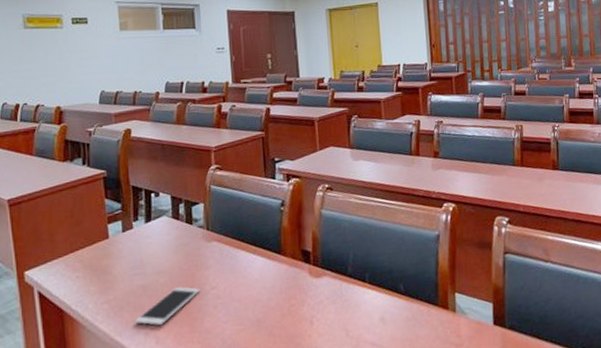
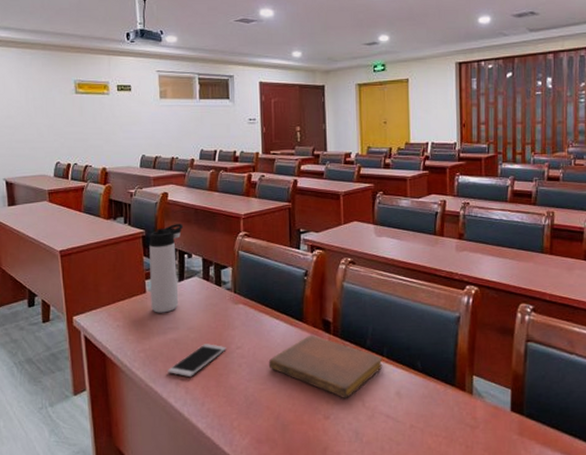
thermos bottle: none [111,161,149,259] -> present [149,224,183,313]
notebook: none [246,267,366,331] -> present [268,335,383,399]

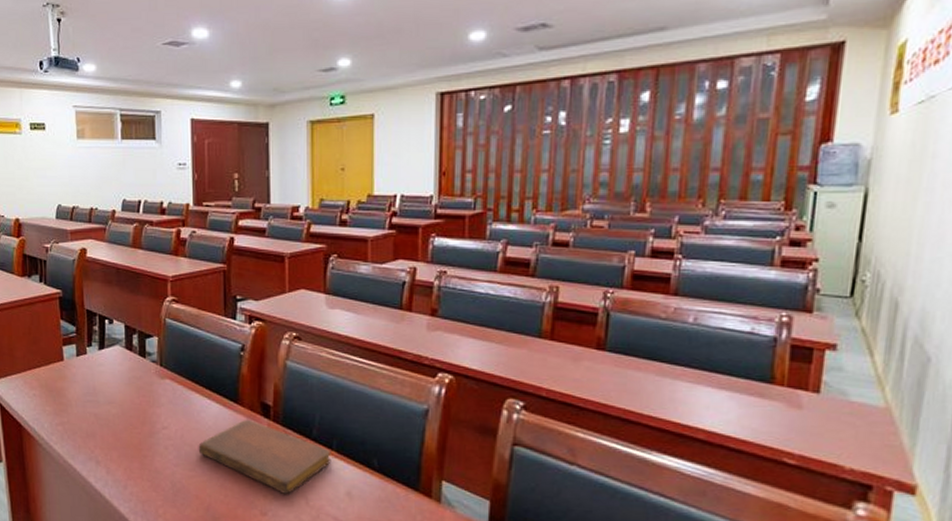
thermos bottle: present [149,224,183,313] -> none [66,285,103,384]
smartphone: present [168,344,227,377] -> none [87,421,151,456]

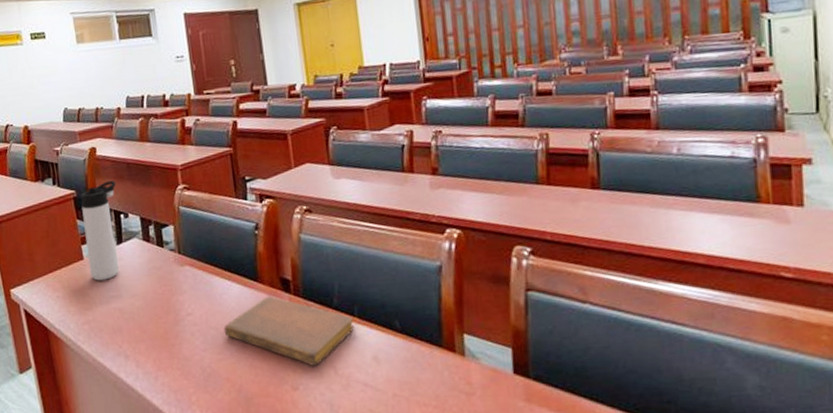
thermos bottle: none [66,285,103,384] -> present [80,181,120,281]

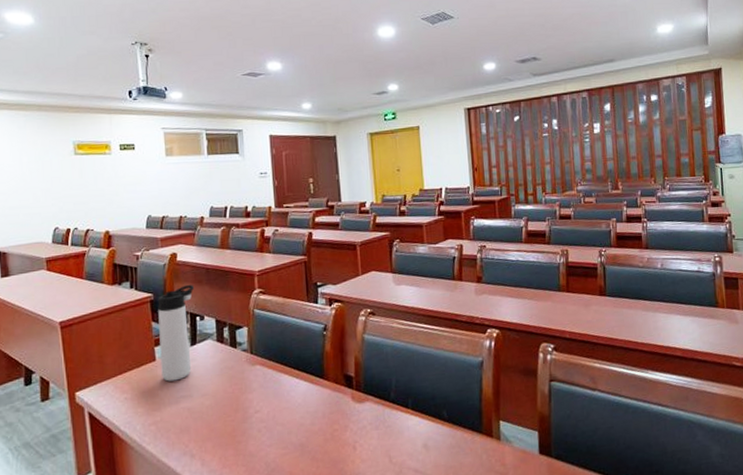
notebook: present [223,296,355,367] -> none [289,391,409,457]

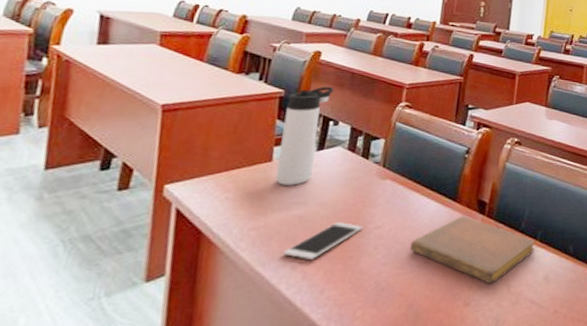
smartphone: none [181,410,244,448] -> present [283,222,363,259]
notebook: none [289,391,409,457] -> present [409,215,536,284]

